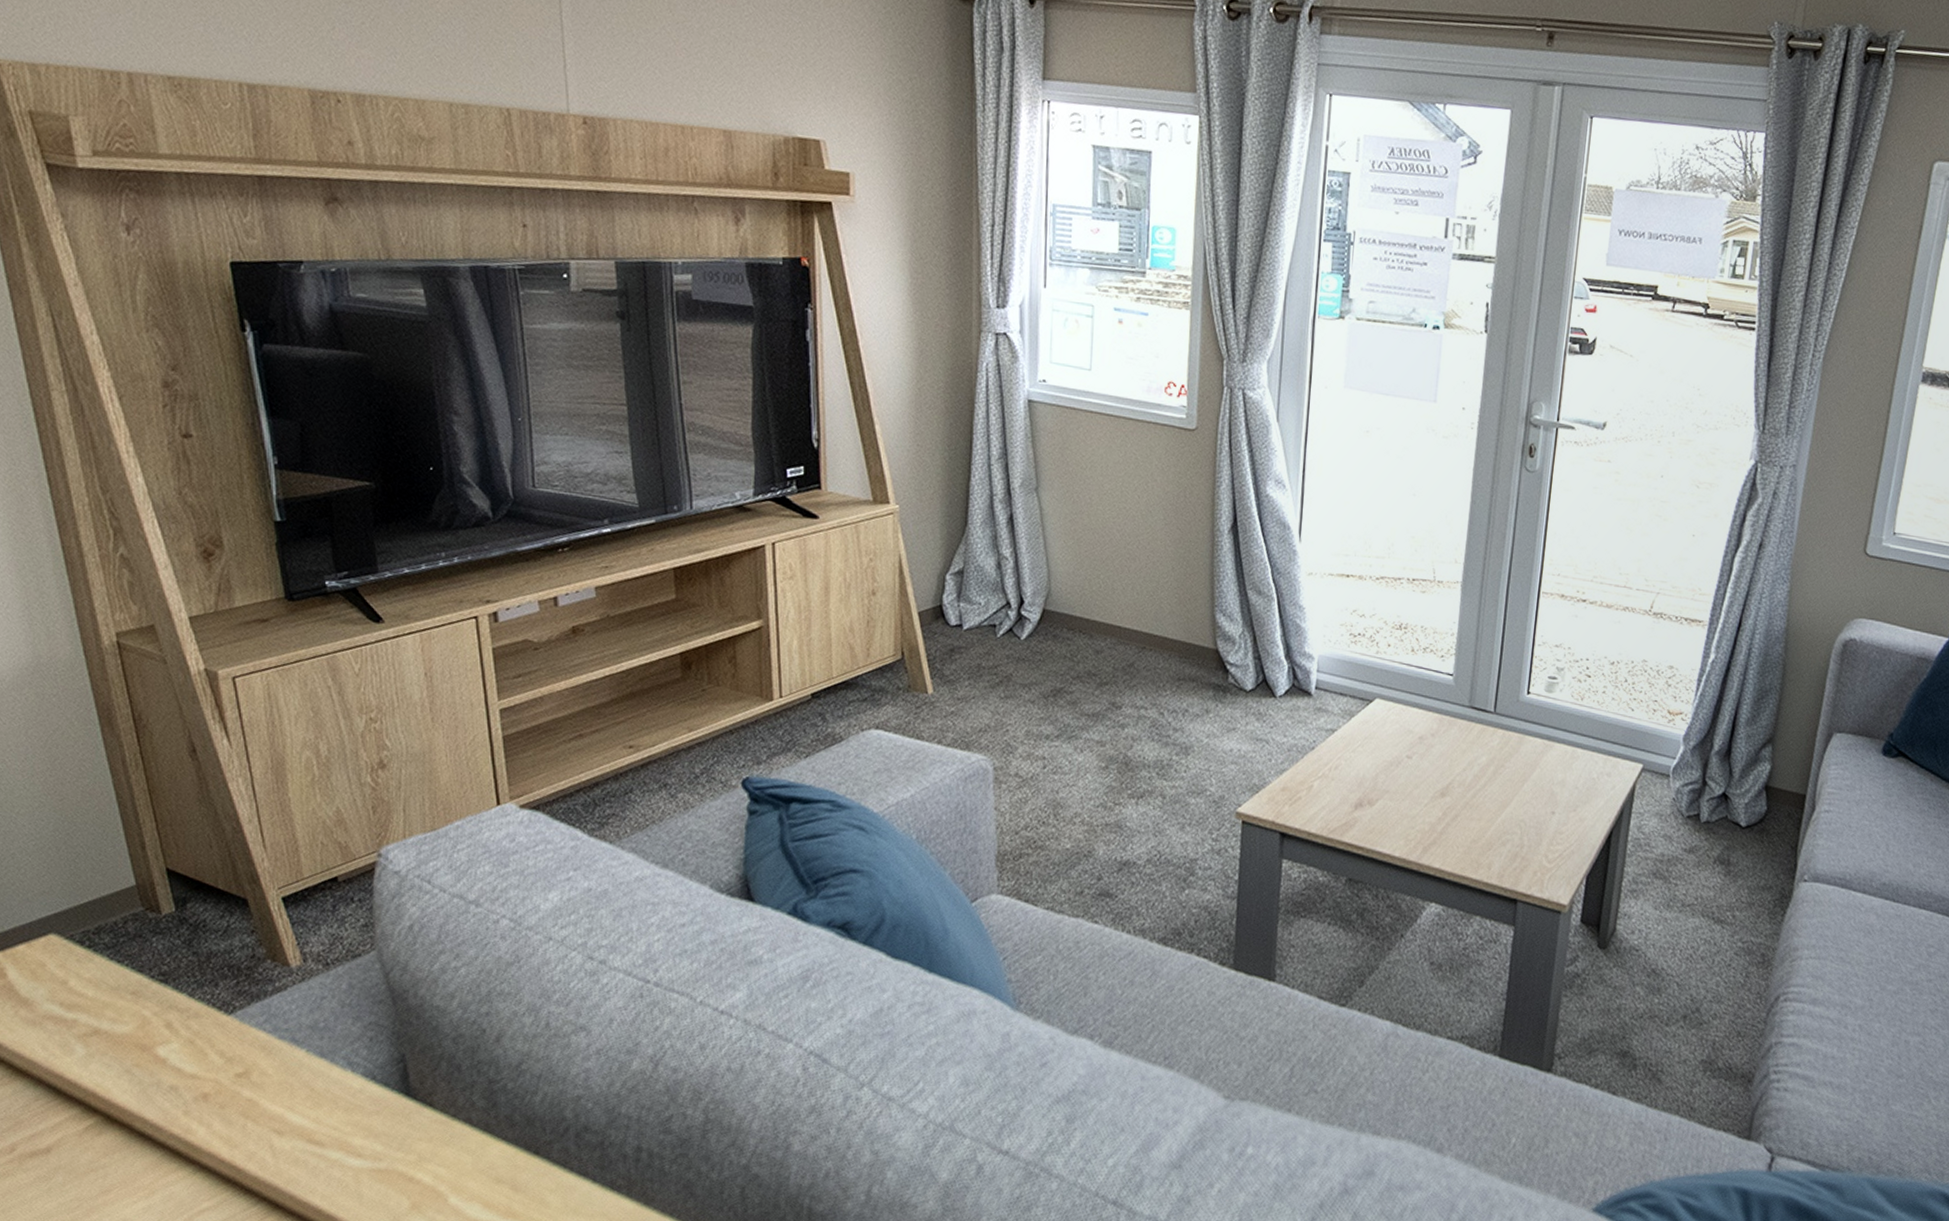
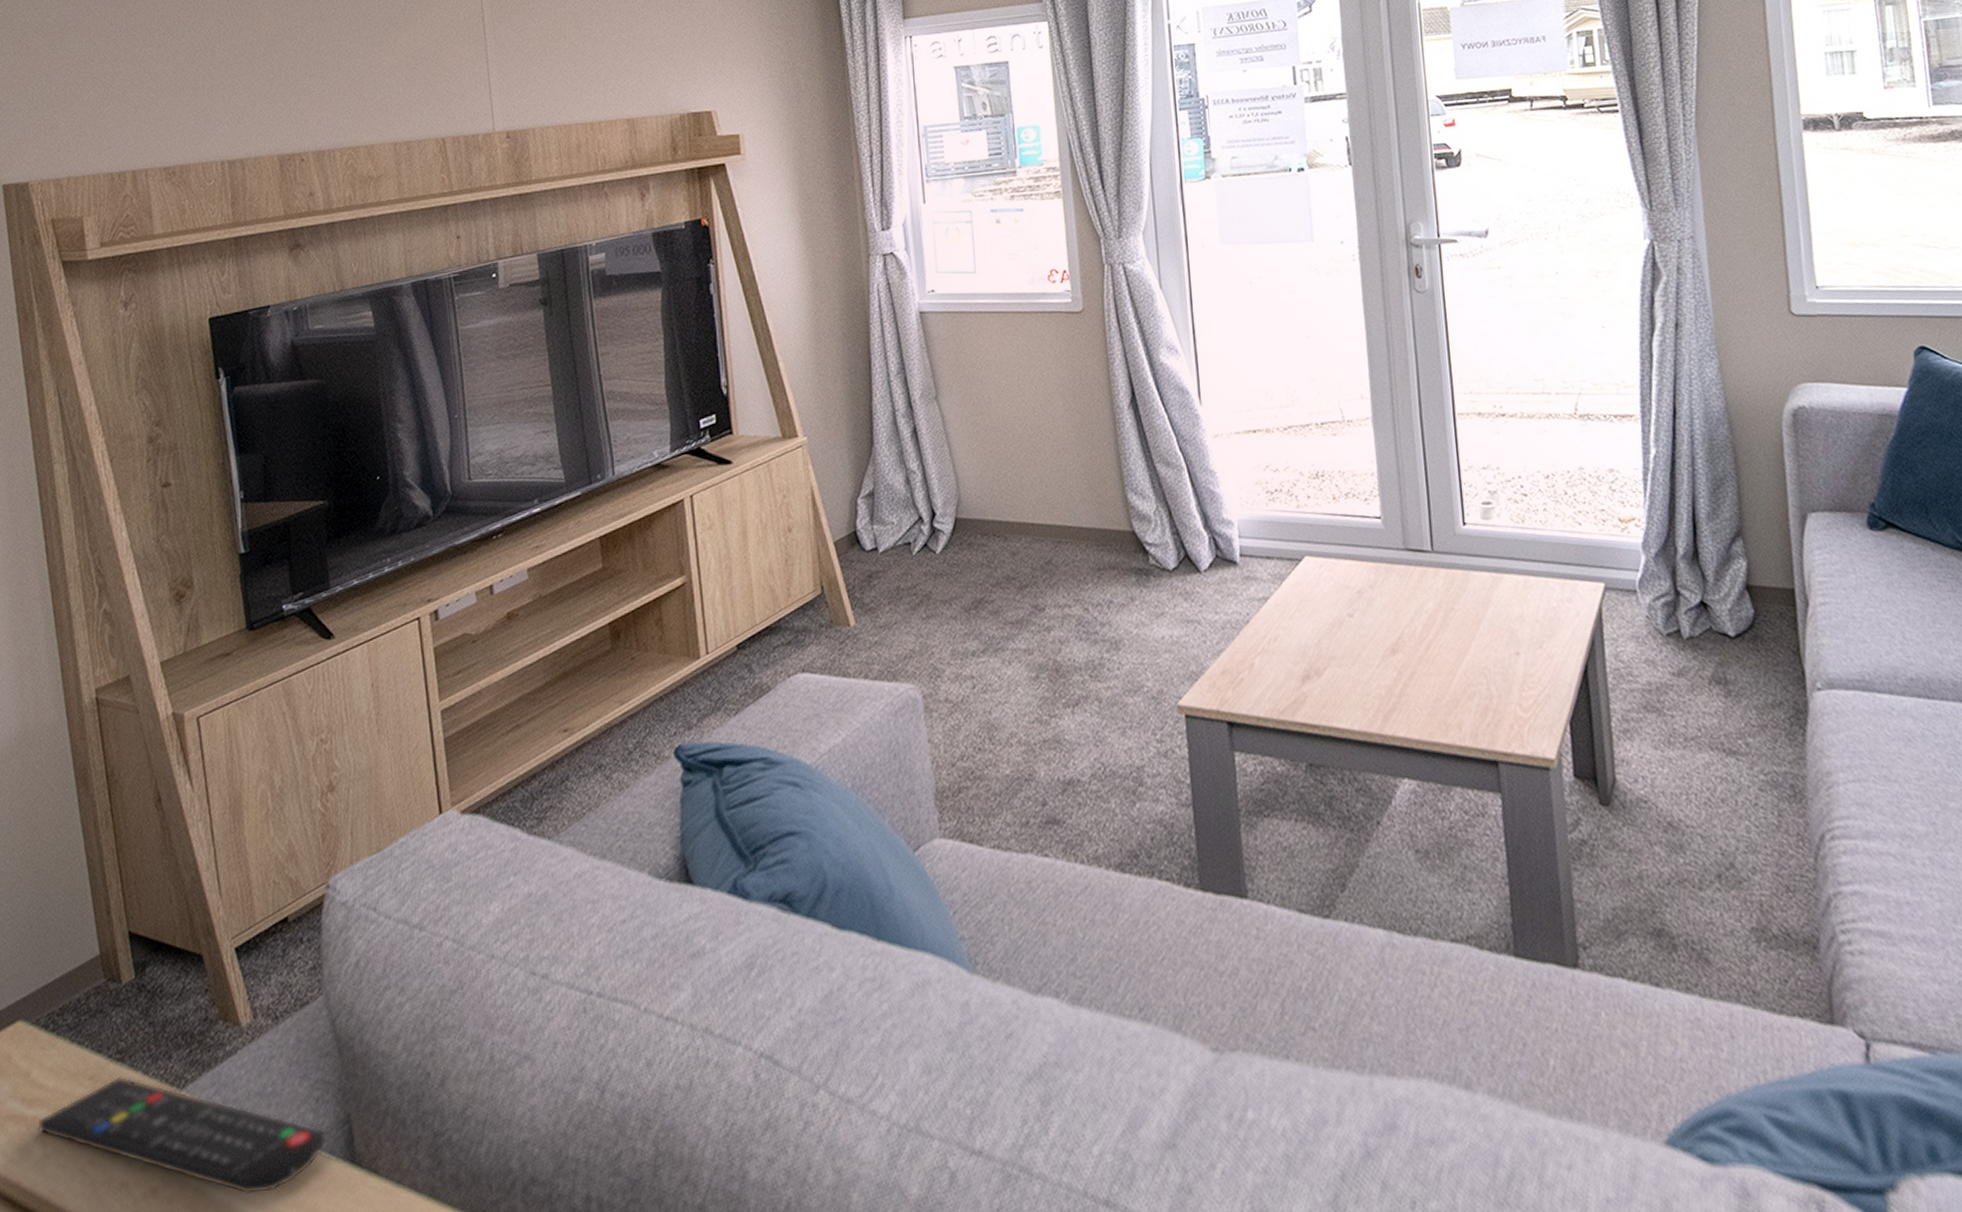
remote control: none [79,995,381,1111] -> present [37,1076,327,1195]

